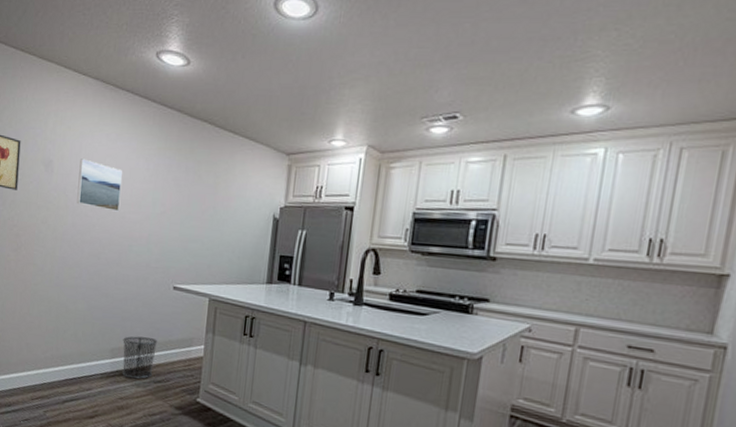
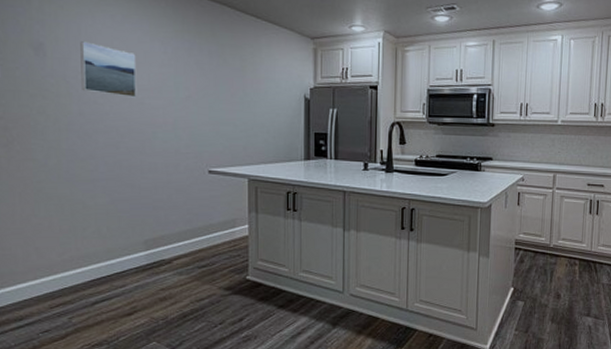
trash can: present [122,336,158,379] -> none [157,224,198,268]

